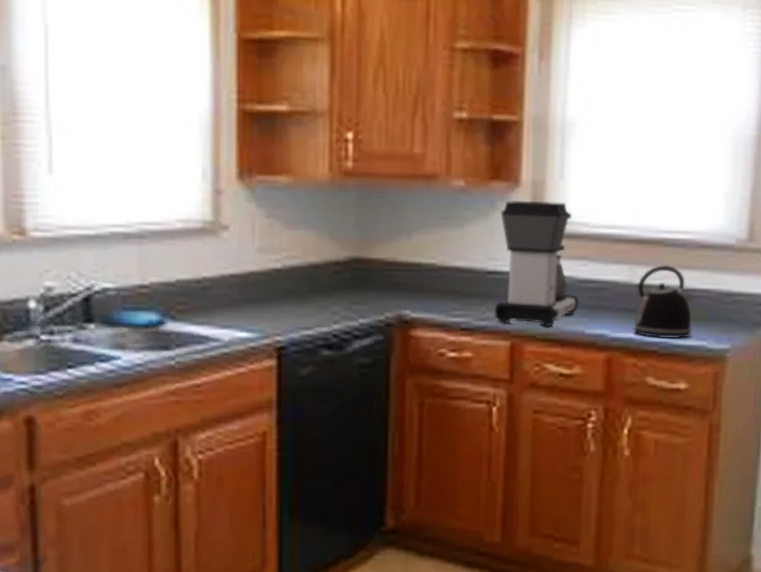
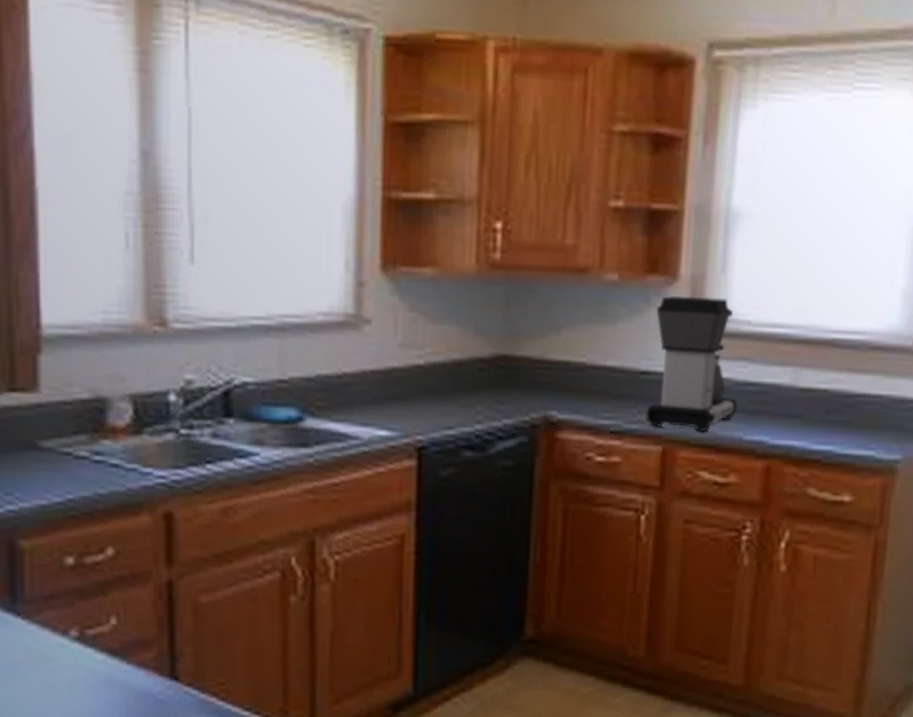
kettle: present [632,264,694,339] -> none [794,367,863,448]

